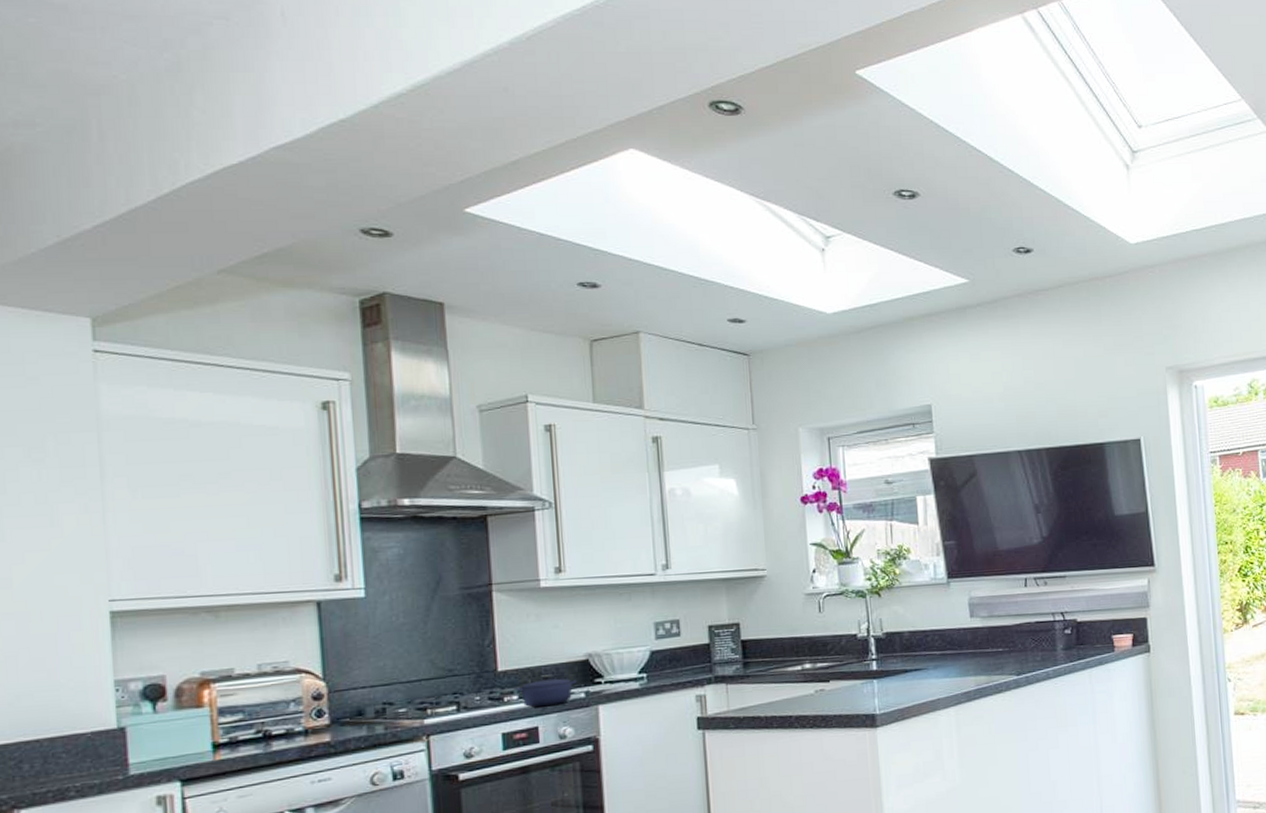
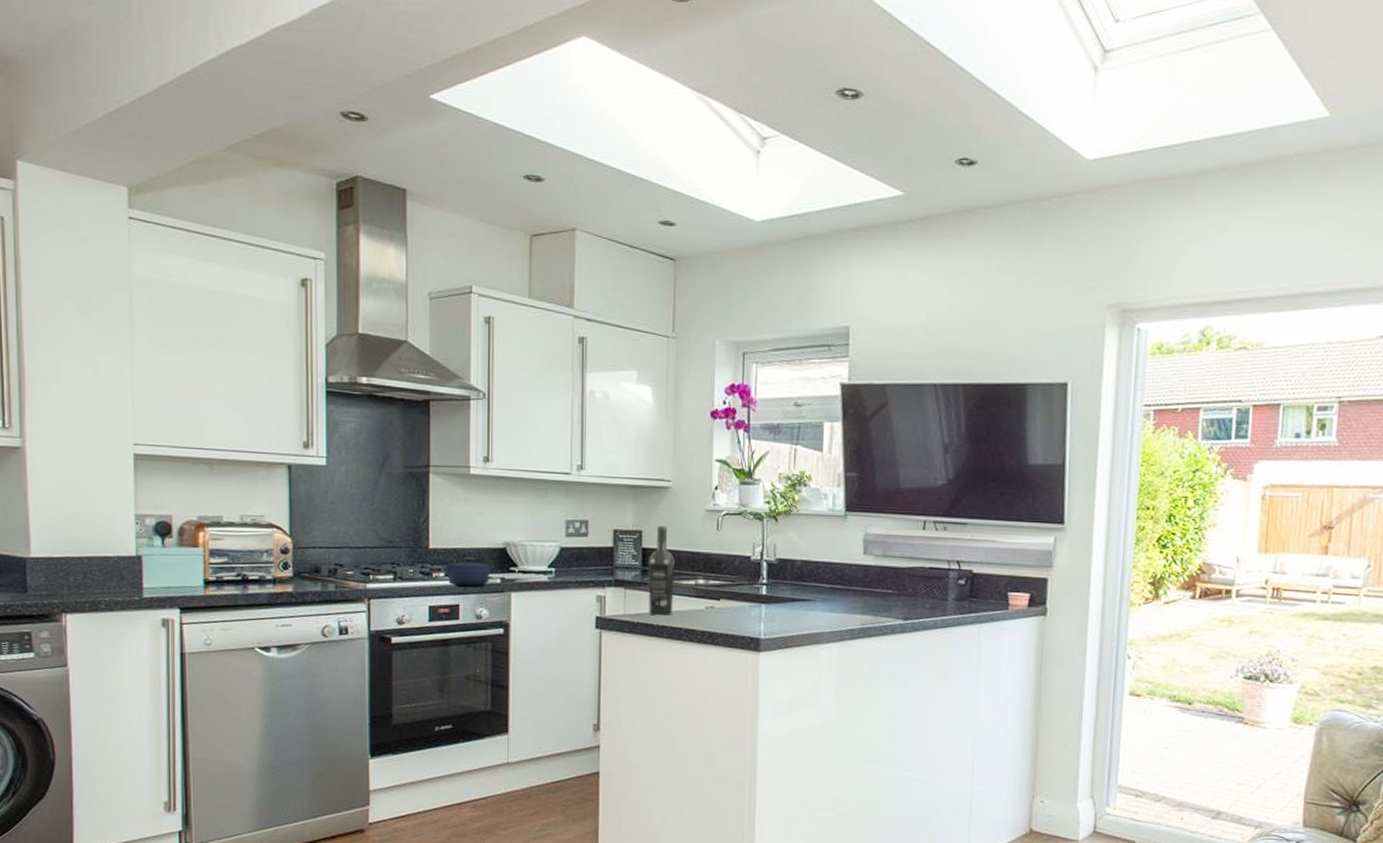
wine bottle: none [749,615,781,708] -> present [648,525,675,616]

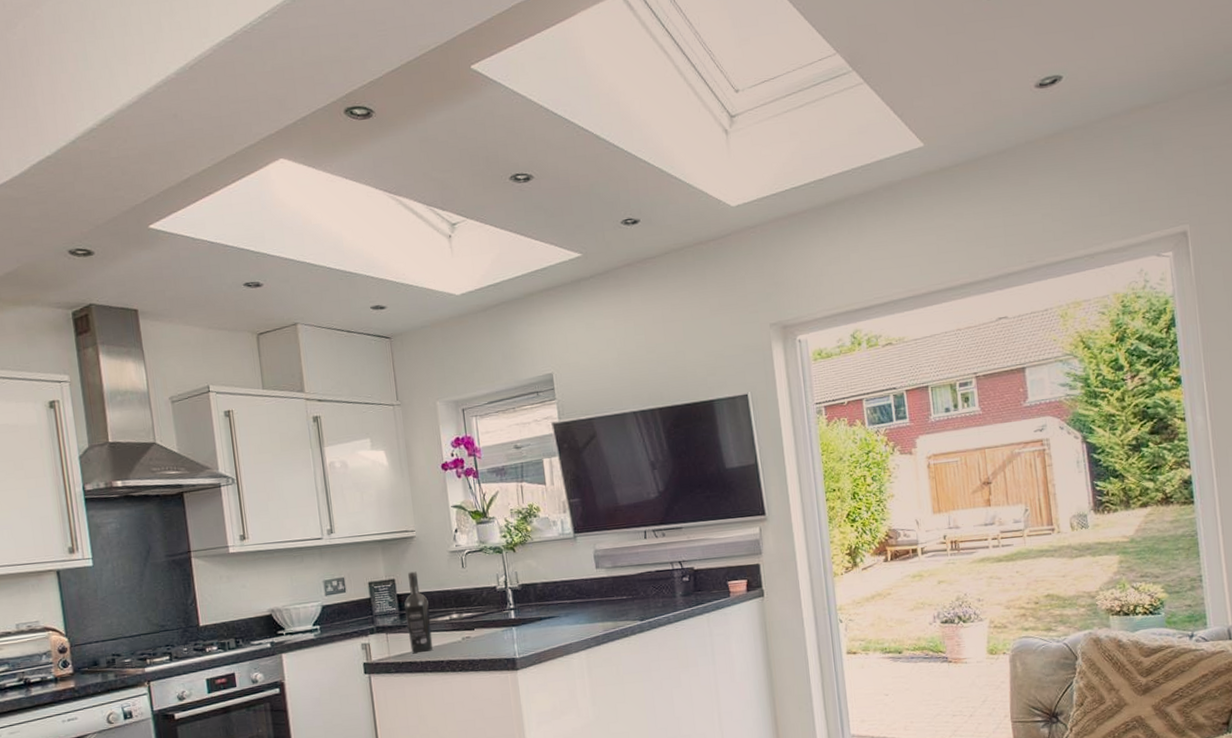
cooking pot: present [441,557,495,587] -> none [213,628,264,657]

